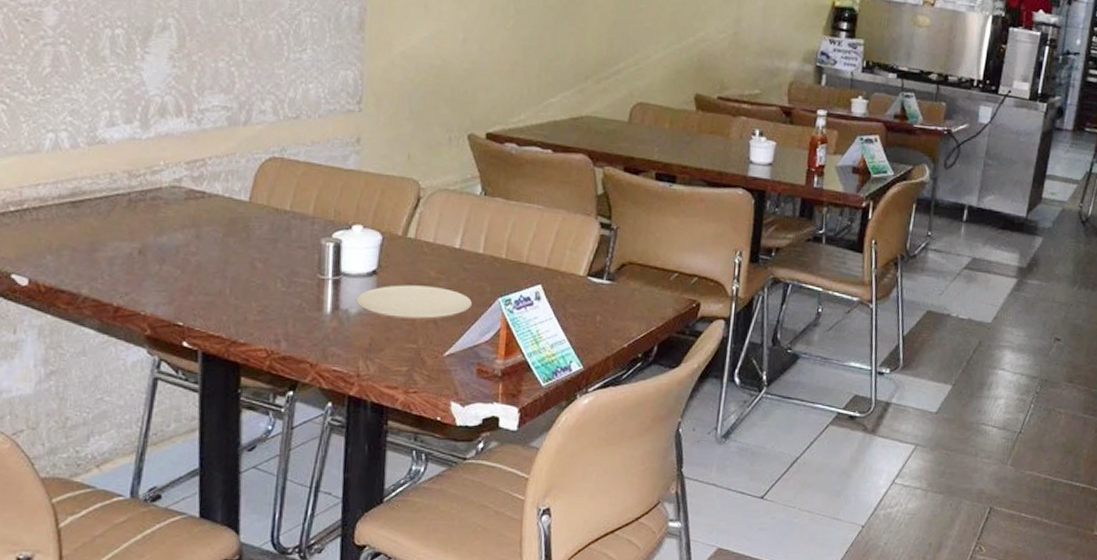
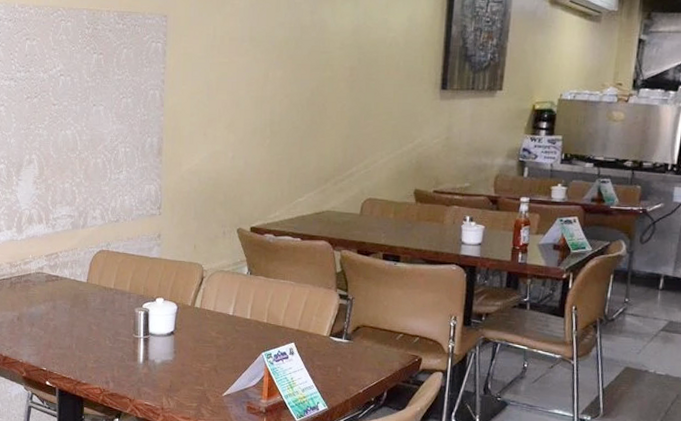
plate: present [357,285,472,320] -> none [160,342,242,369]

